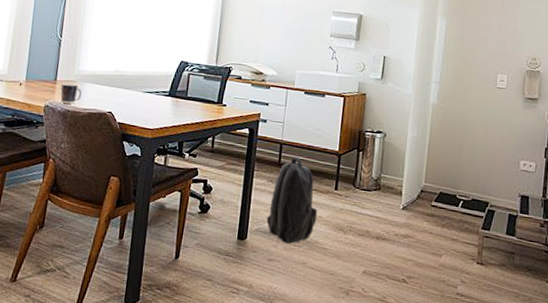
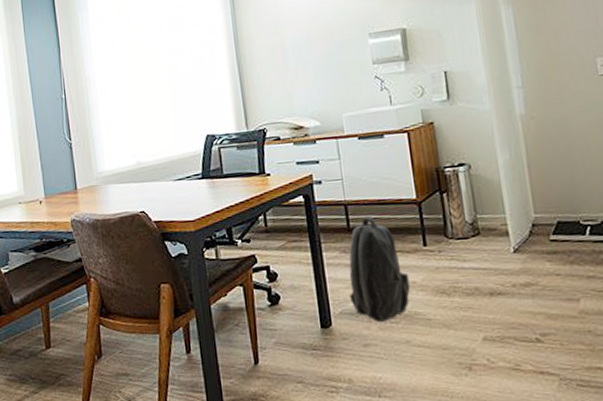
mug: present [60,83,82,104] -> none [83,189,108,213]

